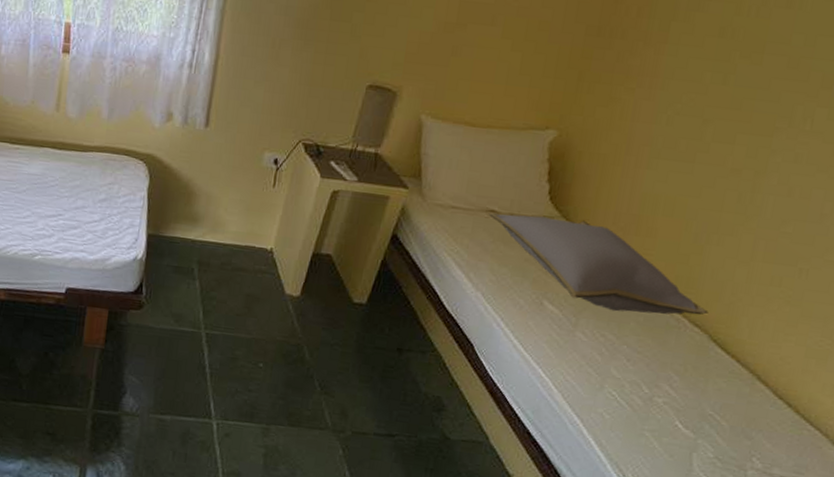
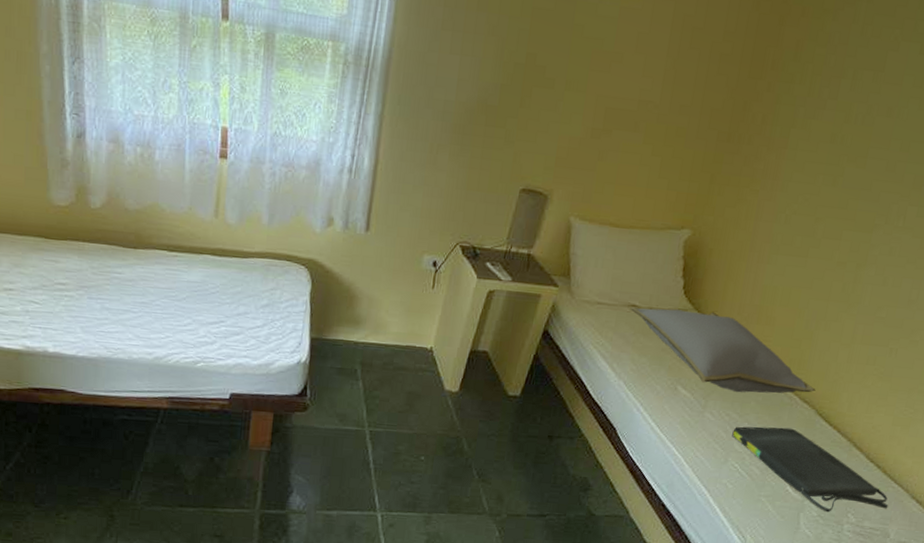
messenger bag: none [608,350,803,456] -> present [732,427,889,513]

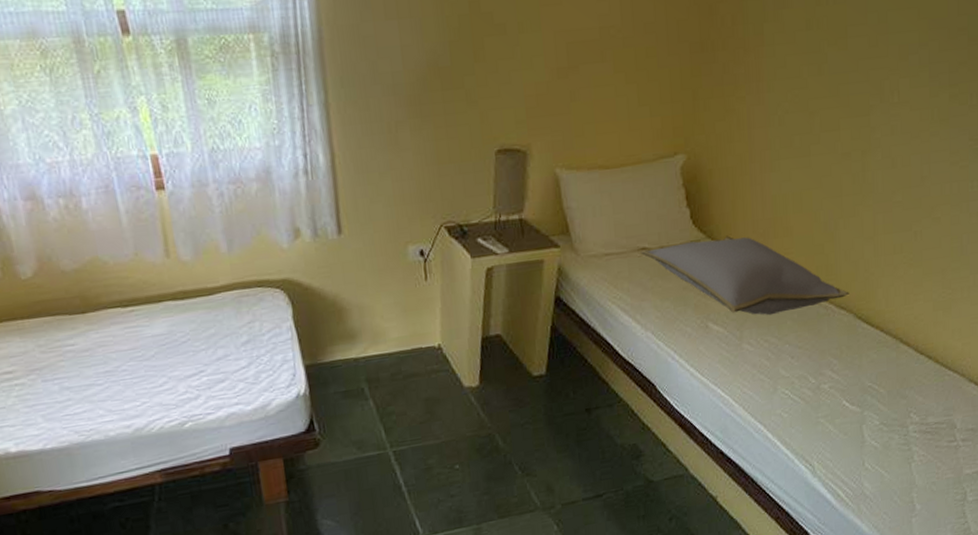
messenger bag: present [732,427,889,513] -> none [775,339,948,418]

